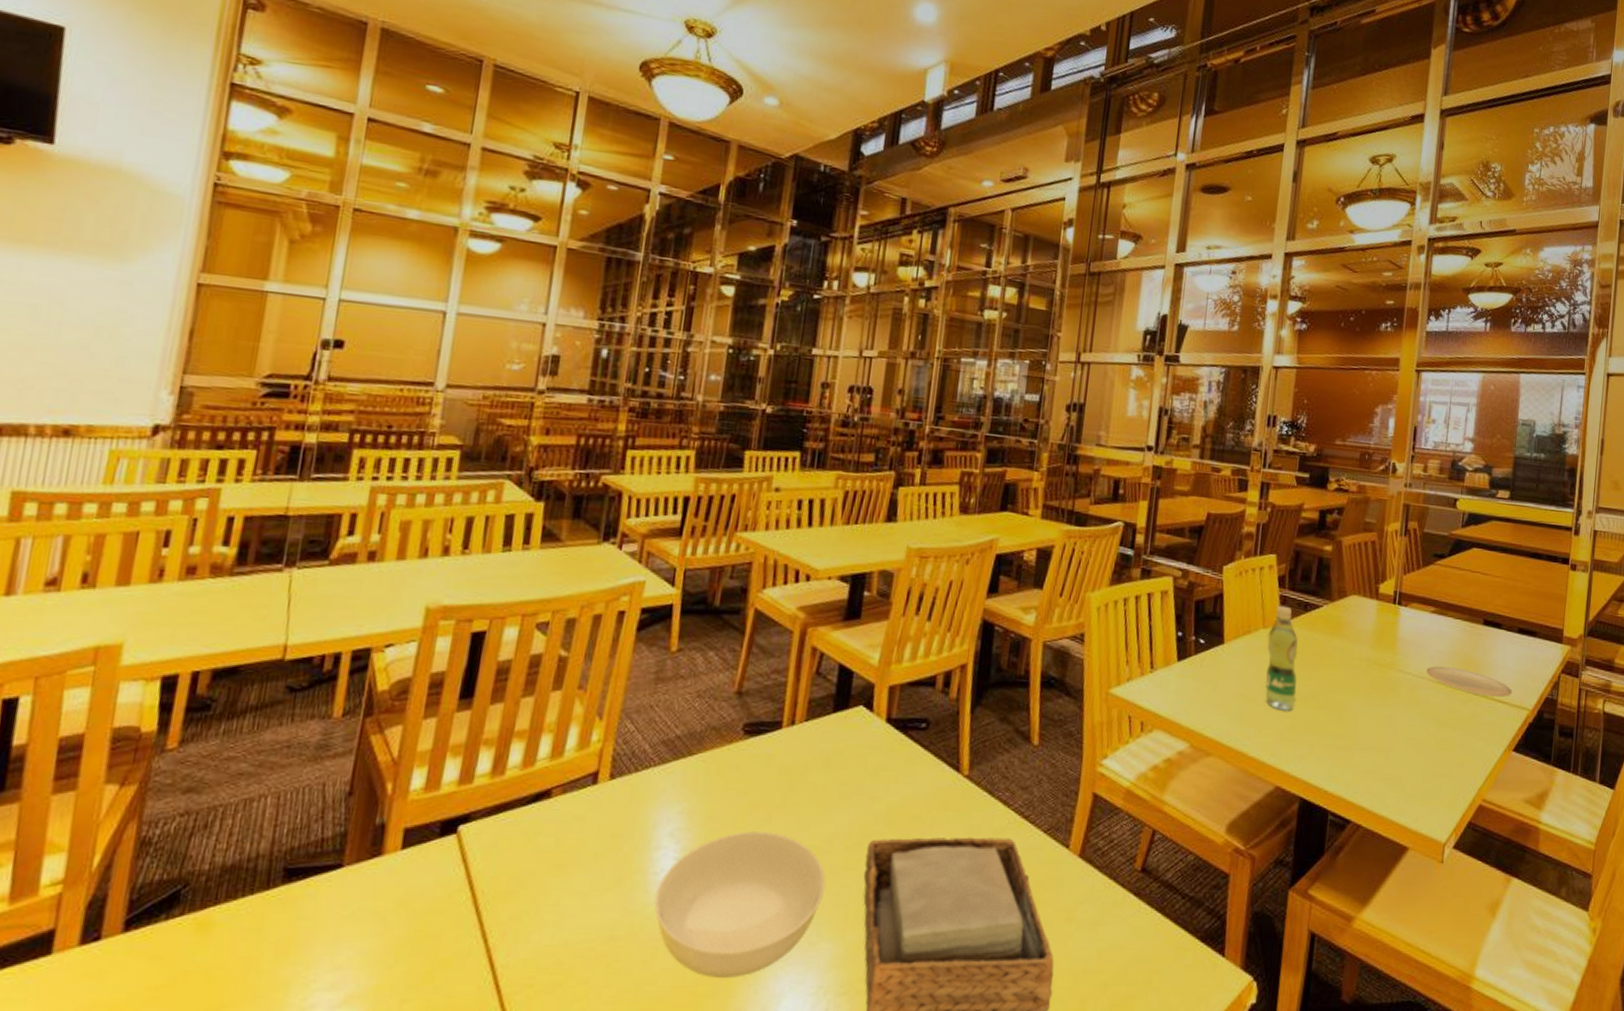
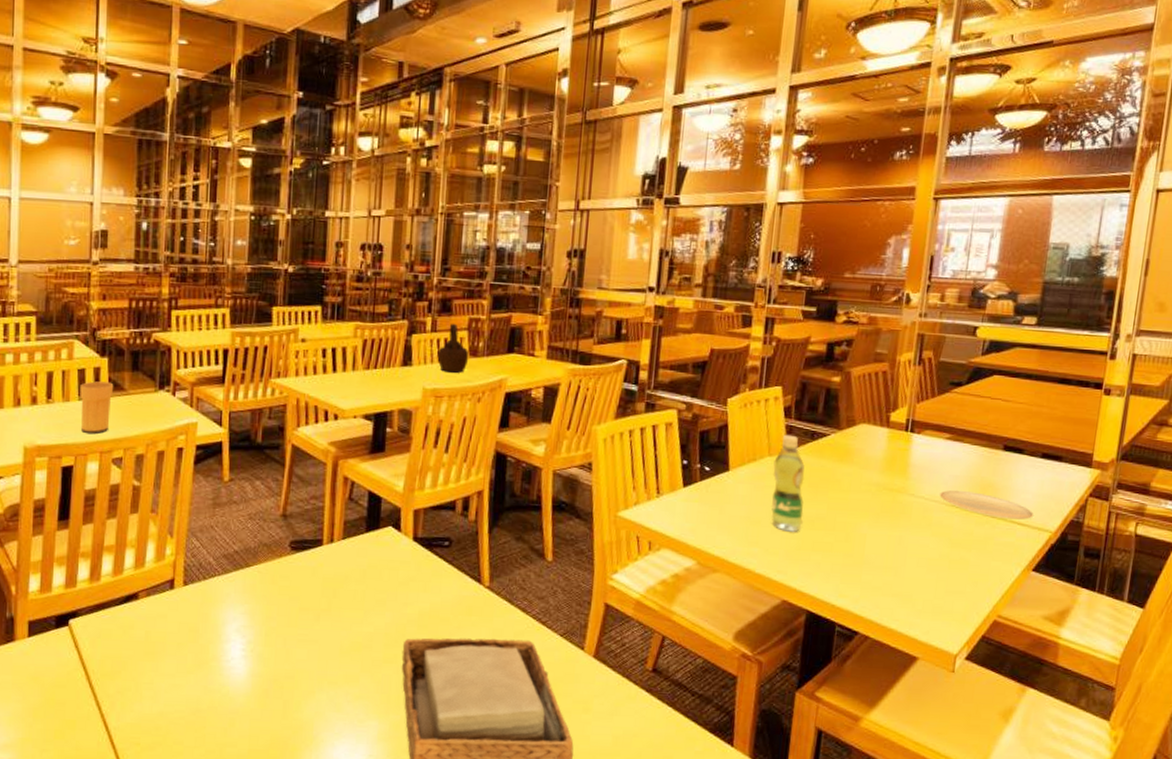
cup: none [502,529,548,593] -> present [80,381,114,434]
bowl: present [654,831,826,978] -> none [228,629,369,745]
teapot: none [924,476,960,531] -> present [437,323,469,373]

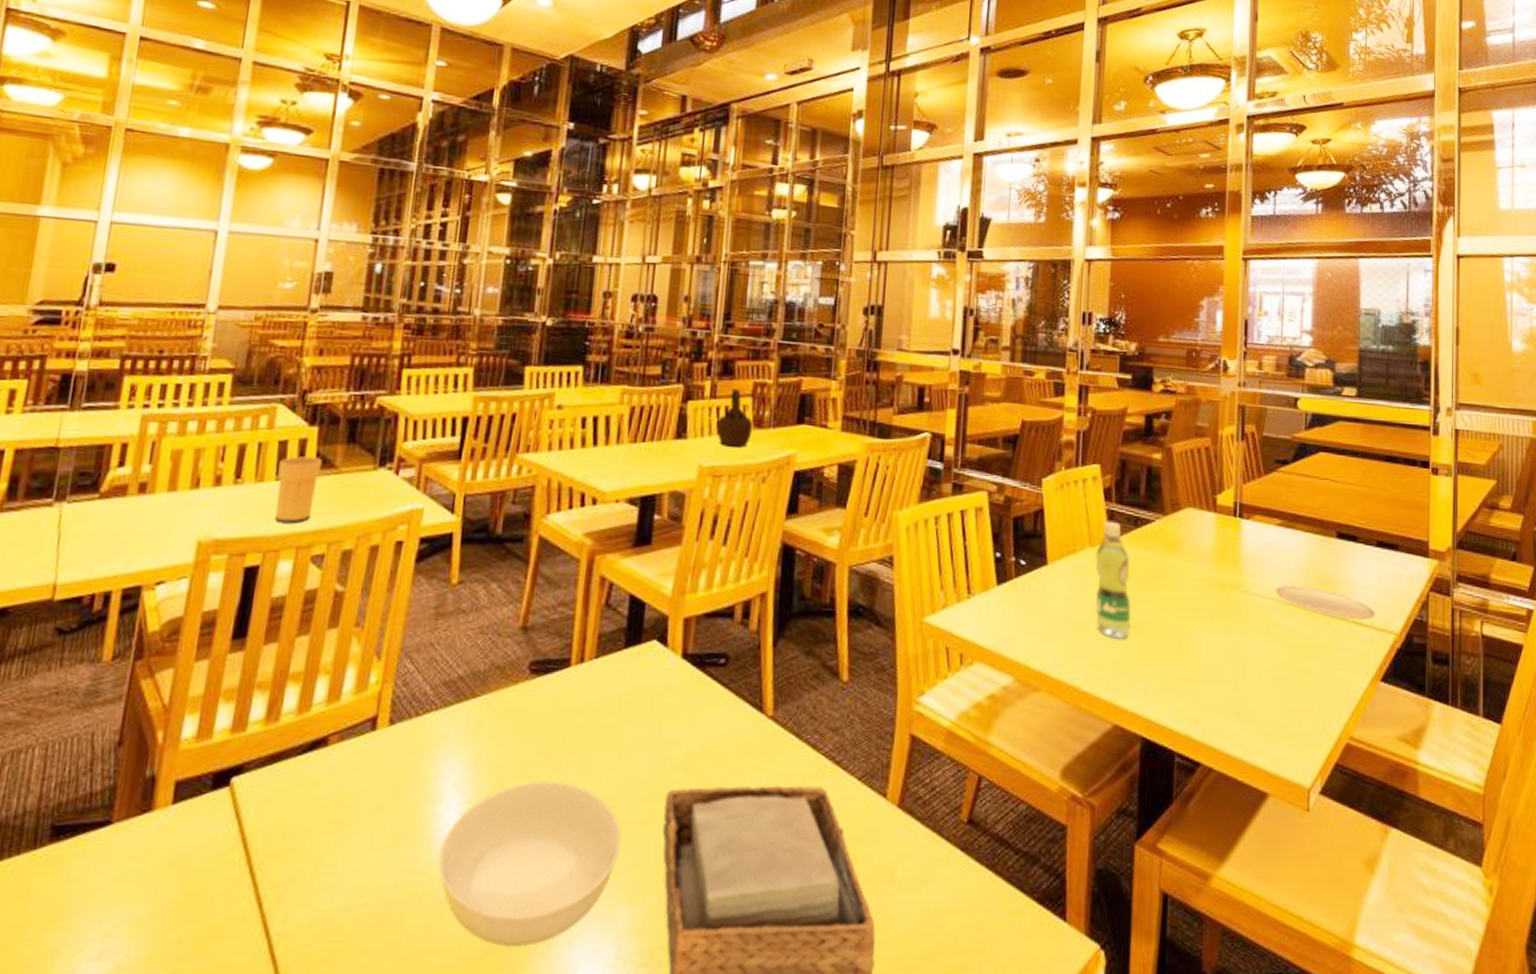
bowl: none [228,629,369,745] -> present [438,781,622,946]

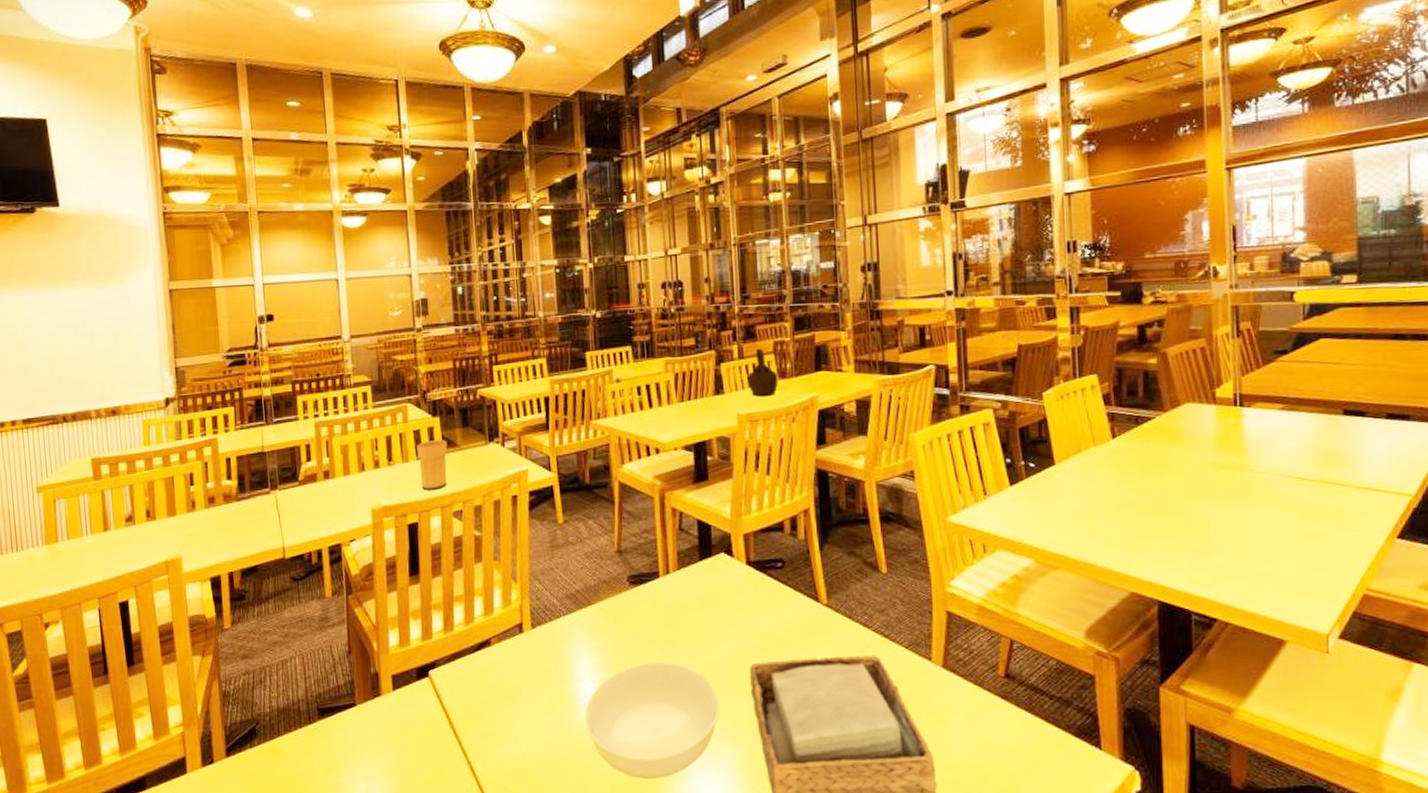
bottle: present [1095,521,1131,639] -> none [1100,422,1140,521]
plate: present [1276,585,1375,621] -> none [1282,461,1388,487]

